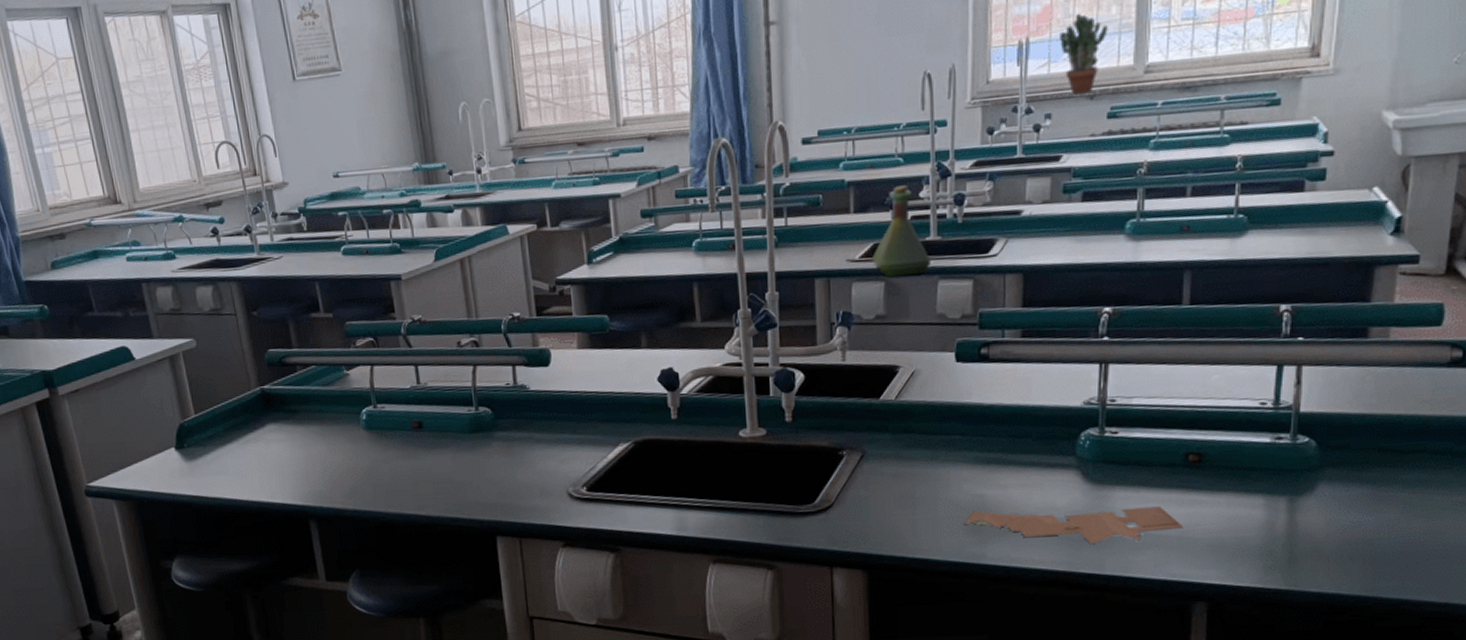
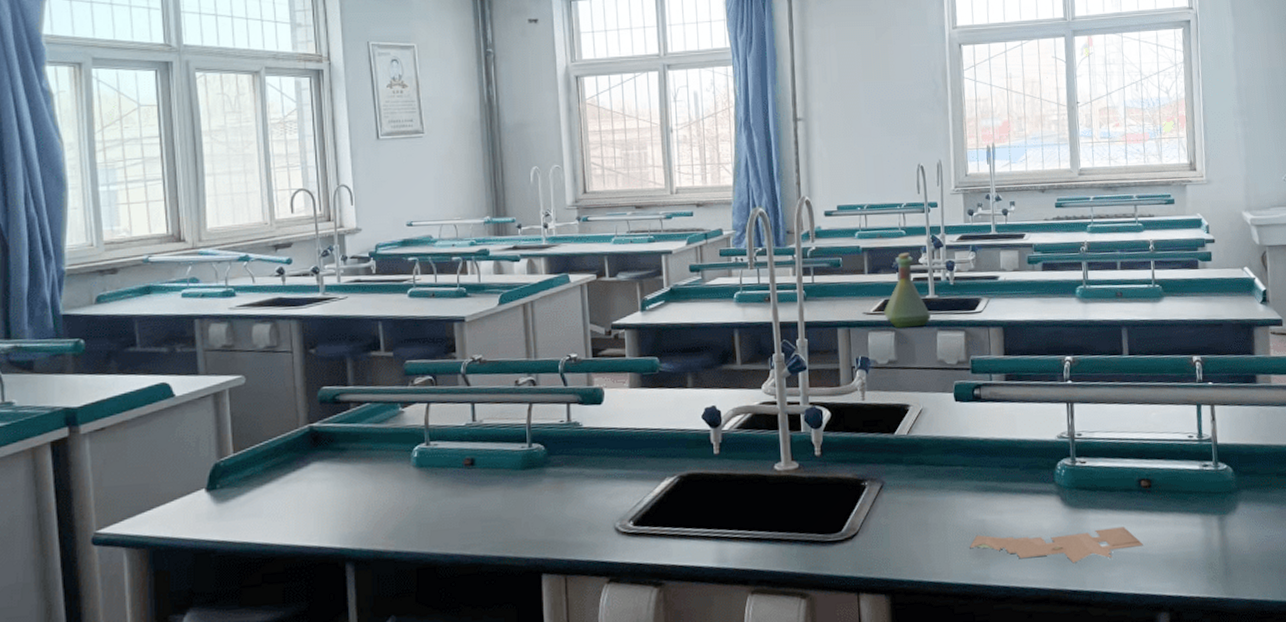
cactus: present [1060,13,1108,96] -> none [1016,128,1050,189]

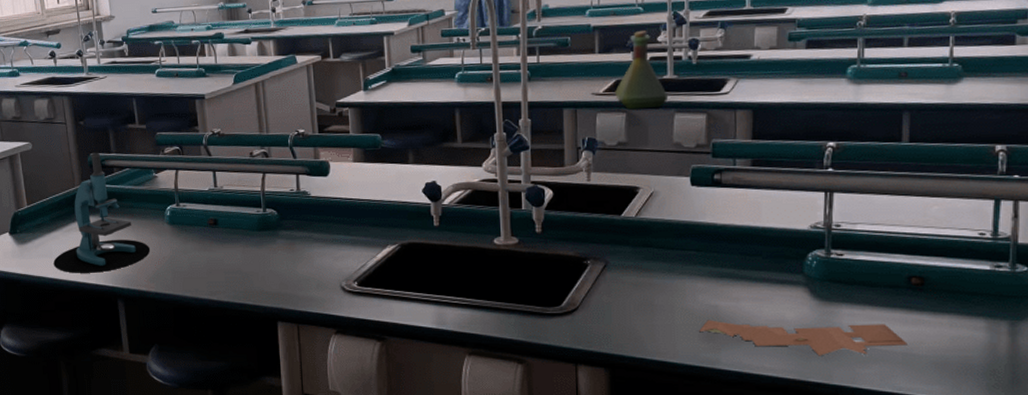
microscope: none [264,385,390,535] -> present [53,152,150,273]

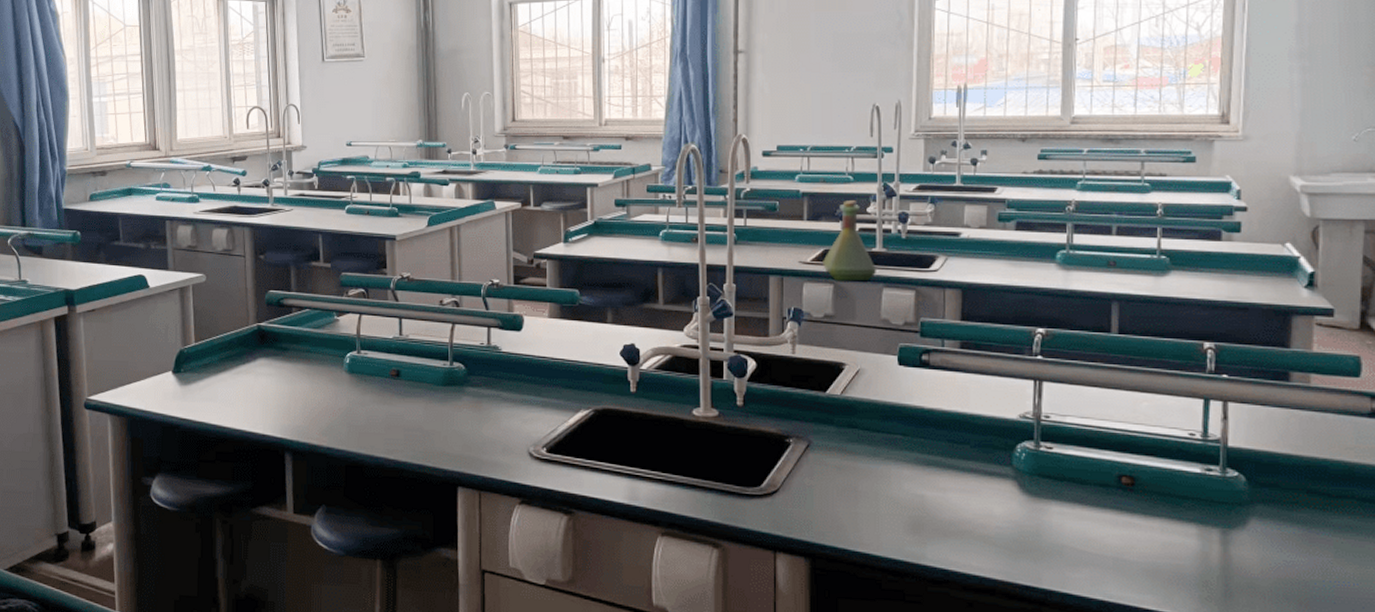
microscope: present [53,152,150,273] -> none [218,289,324,422]
papers: present [699,320,908,356] -> none [904,510,1118,558]

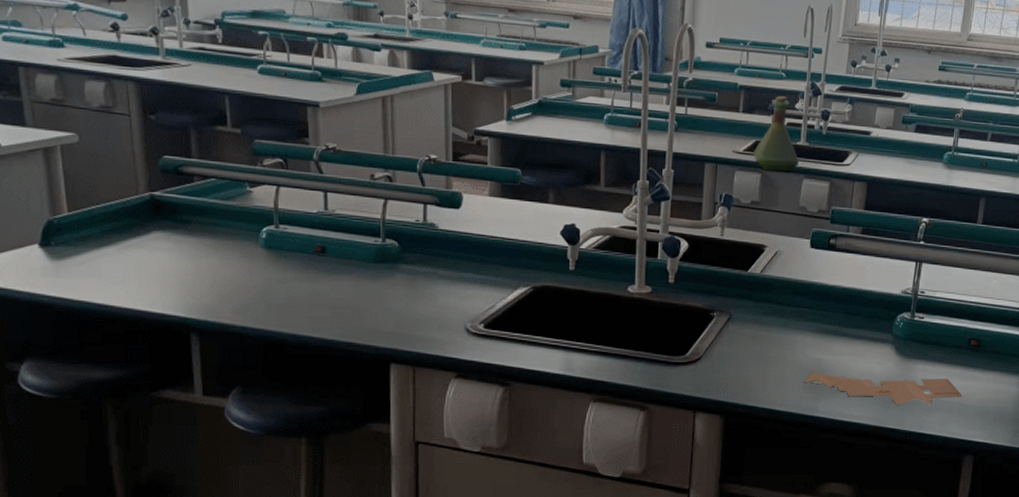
papers: none [904,510,1118,558] -> present [804,372,962,406]

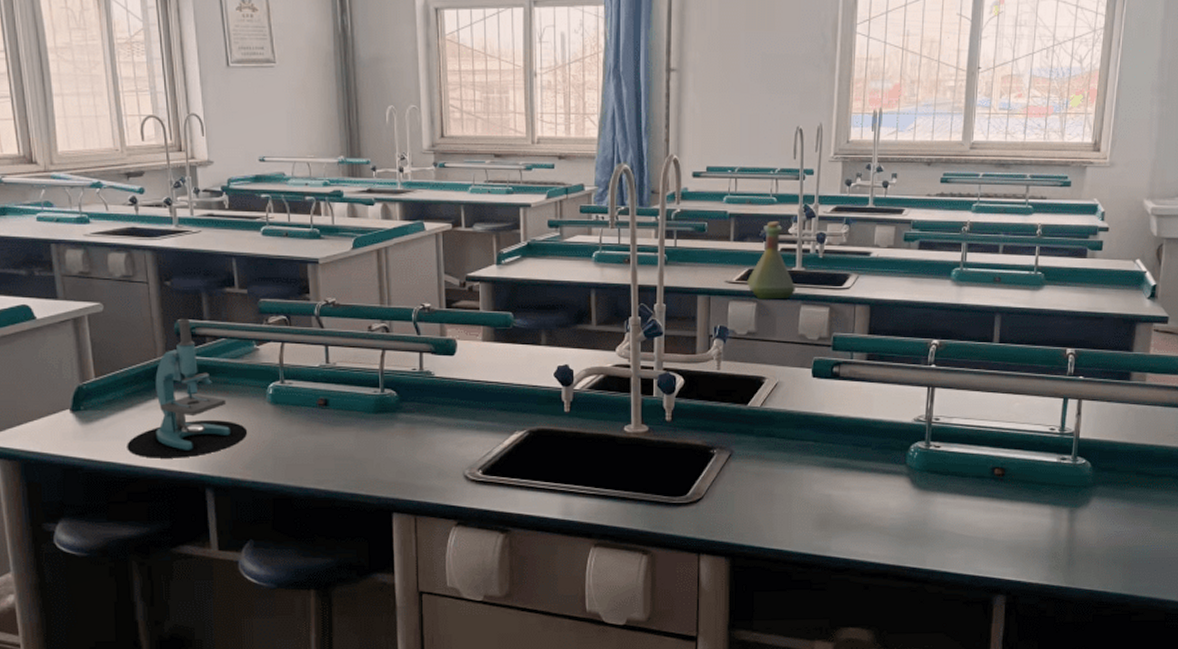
microscope: none [103,155,237,300] -> present [127,318,247,458]
papers: present [804,372,962,406] -> none [813,508,989,543]

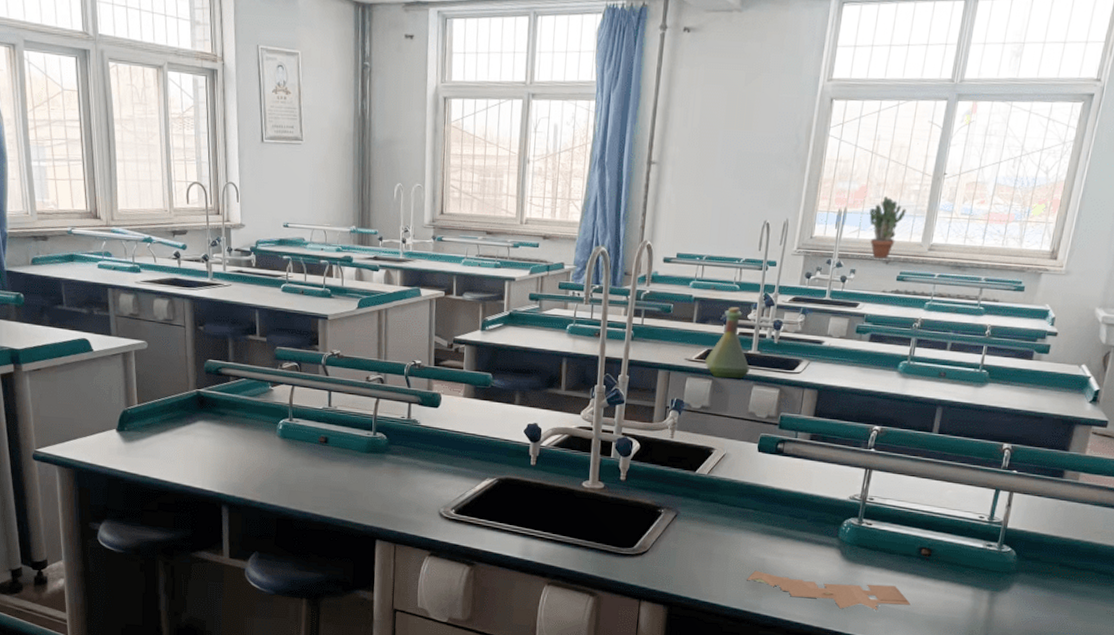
microscope: present [127,318,247,458] -> none [160,359,259,478]
papers: none [813,508,989,543] -> present [747,570,911,611]
cactus: none [906,93,943,161] -> present [869,195,906,260]

